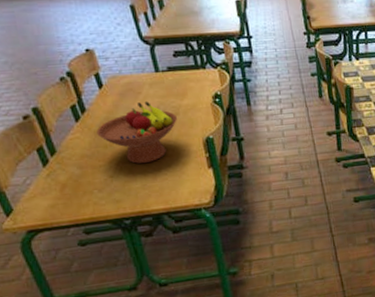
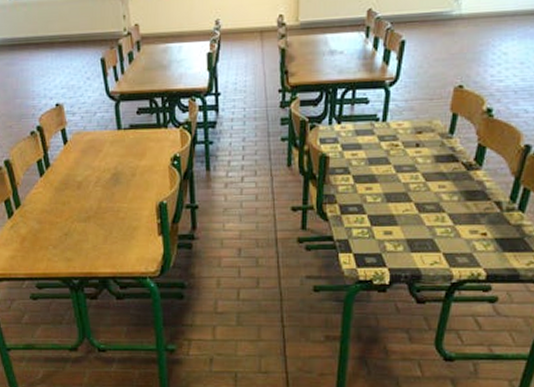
fruit bowl: present [96,100,177,164] -> none [57,159,133,225]

